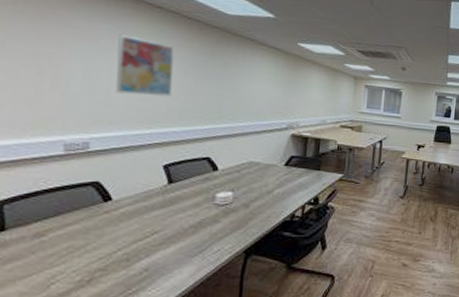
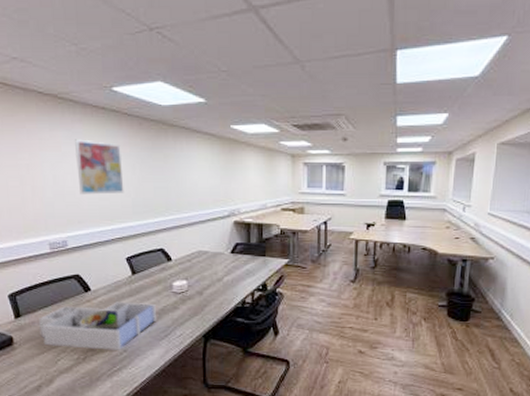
desk organizer: none [31,213,192,271] -> present [39,301,156,351]

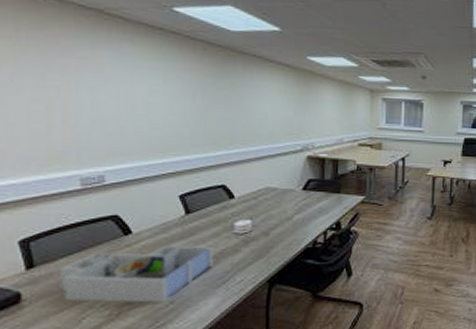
wall art: present [75,139,124,195] -> none [123,60,181,124]

